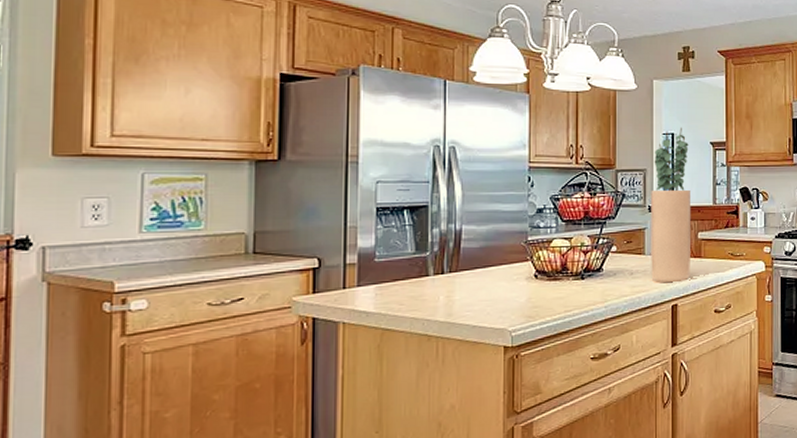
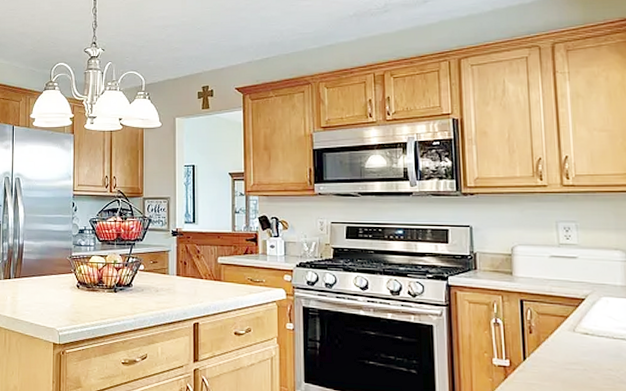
vase: present [651,127,691,283] -> none [174,159,211,303]

